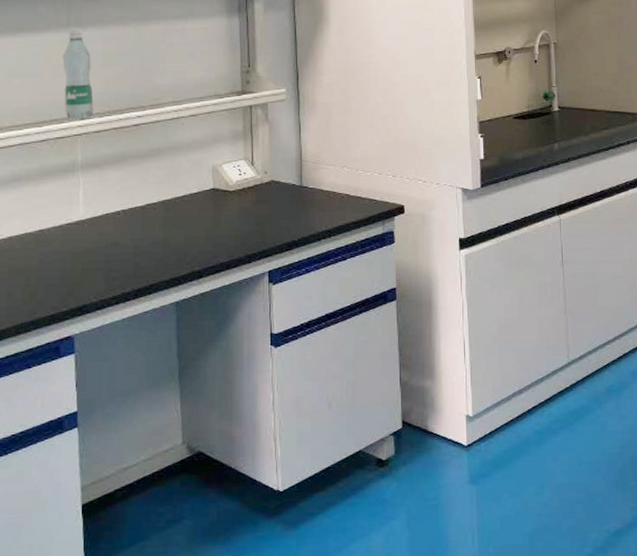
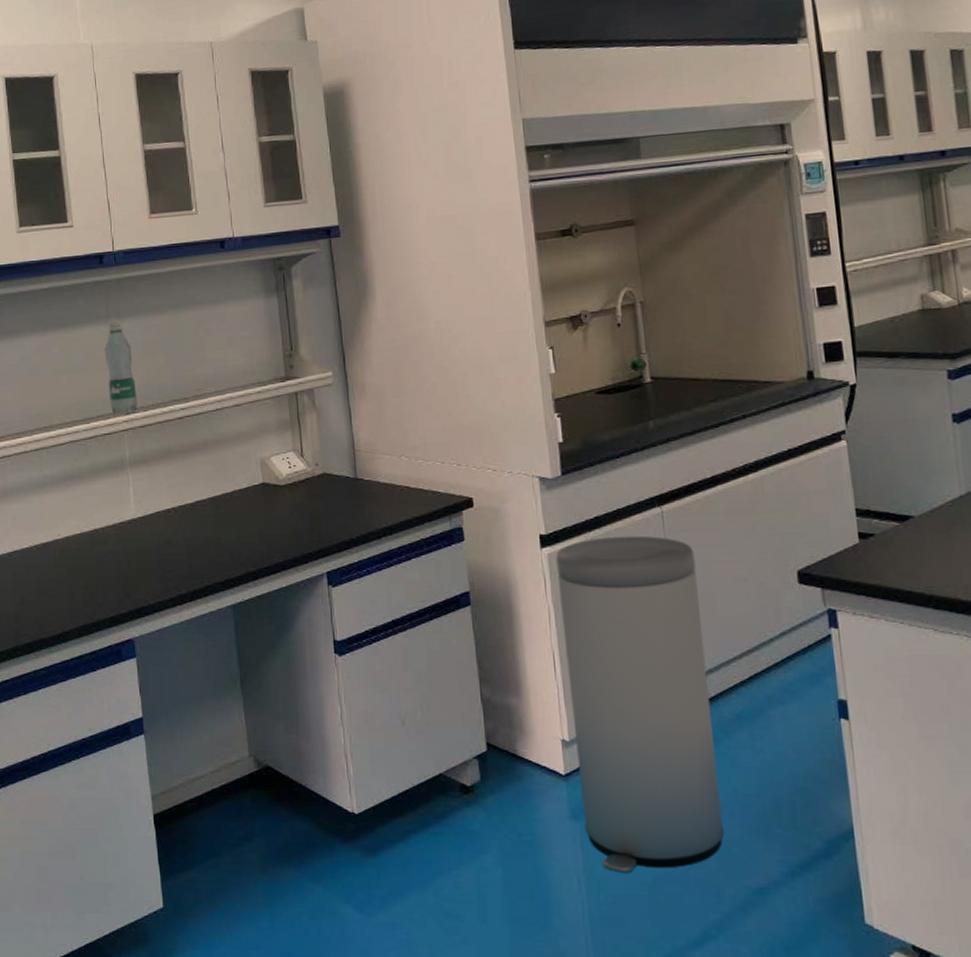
pedal bin: none [471,239,592,528] -> present [555,535,725,874]

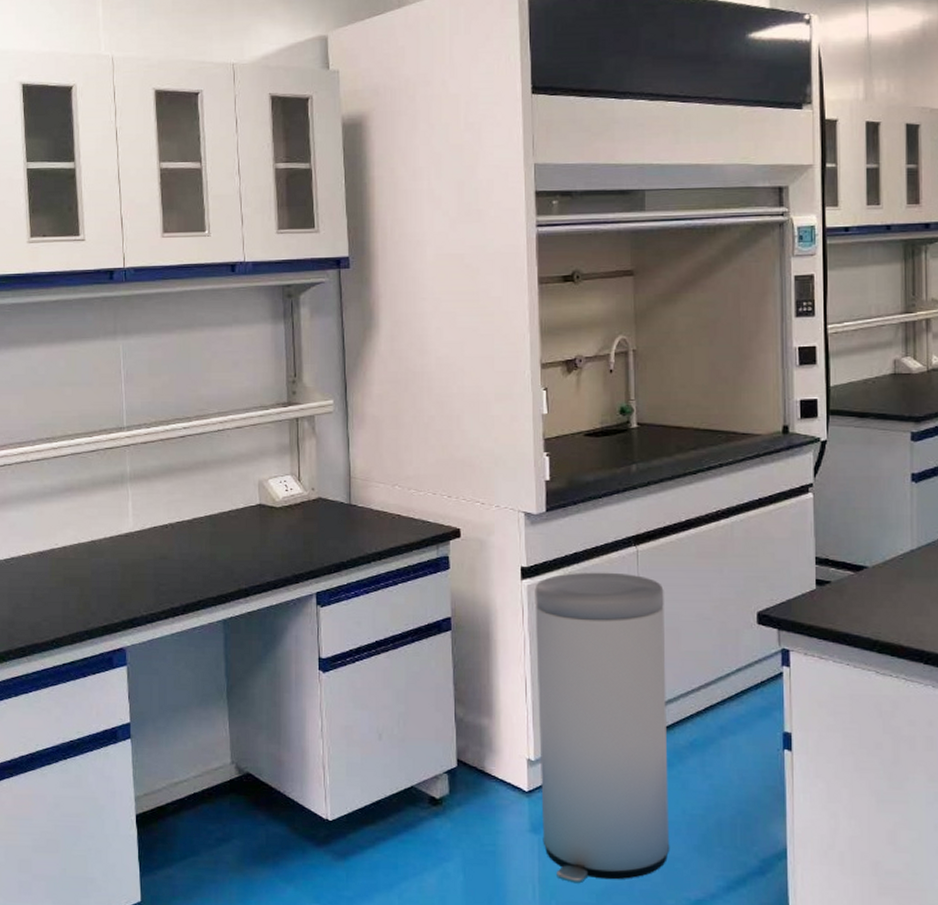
bottle: present [104,320,138,415] -> none [110,336,141,430]

